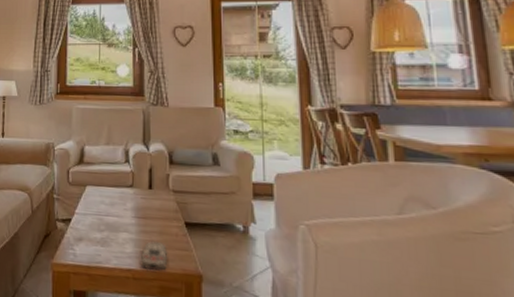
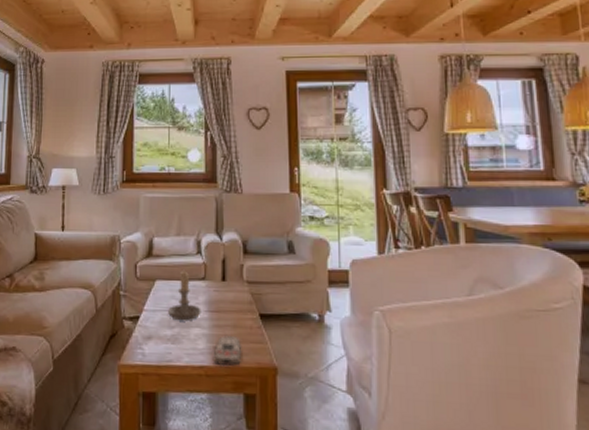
candle: none [98,176,129,226] -> present [168,269,201,321]

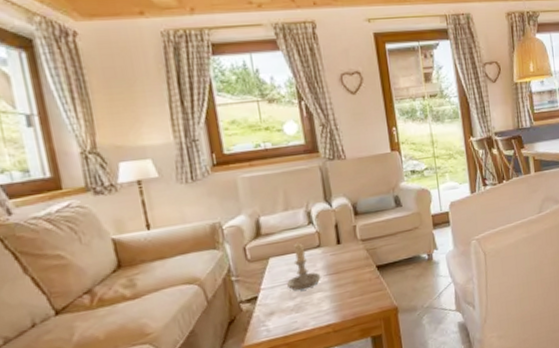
remote control: present [213,334,241,367] -> none [338,289,365,320]

